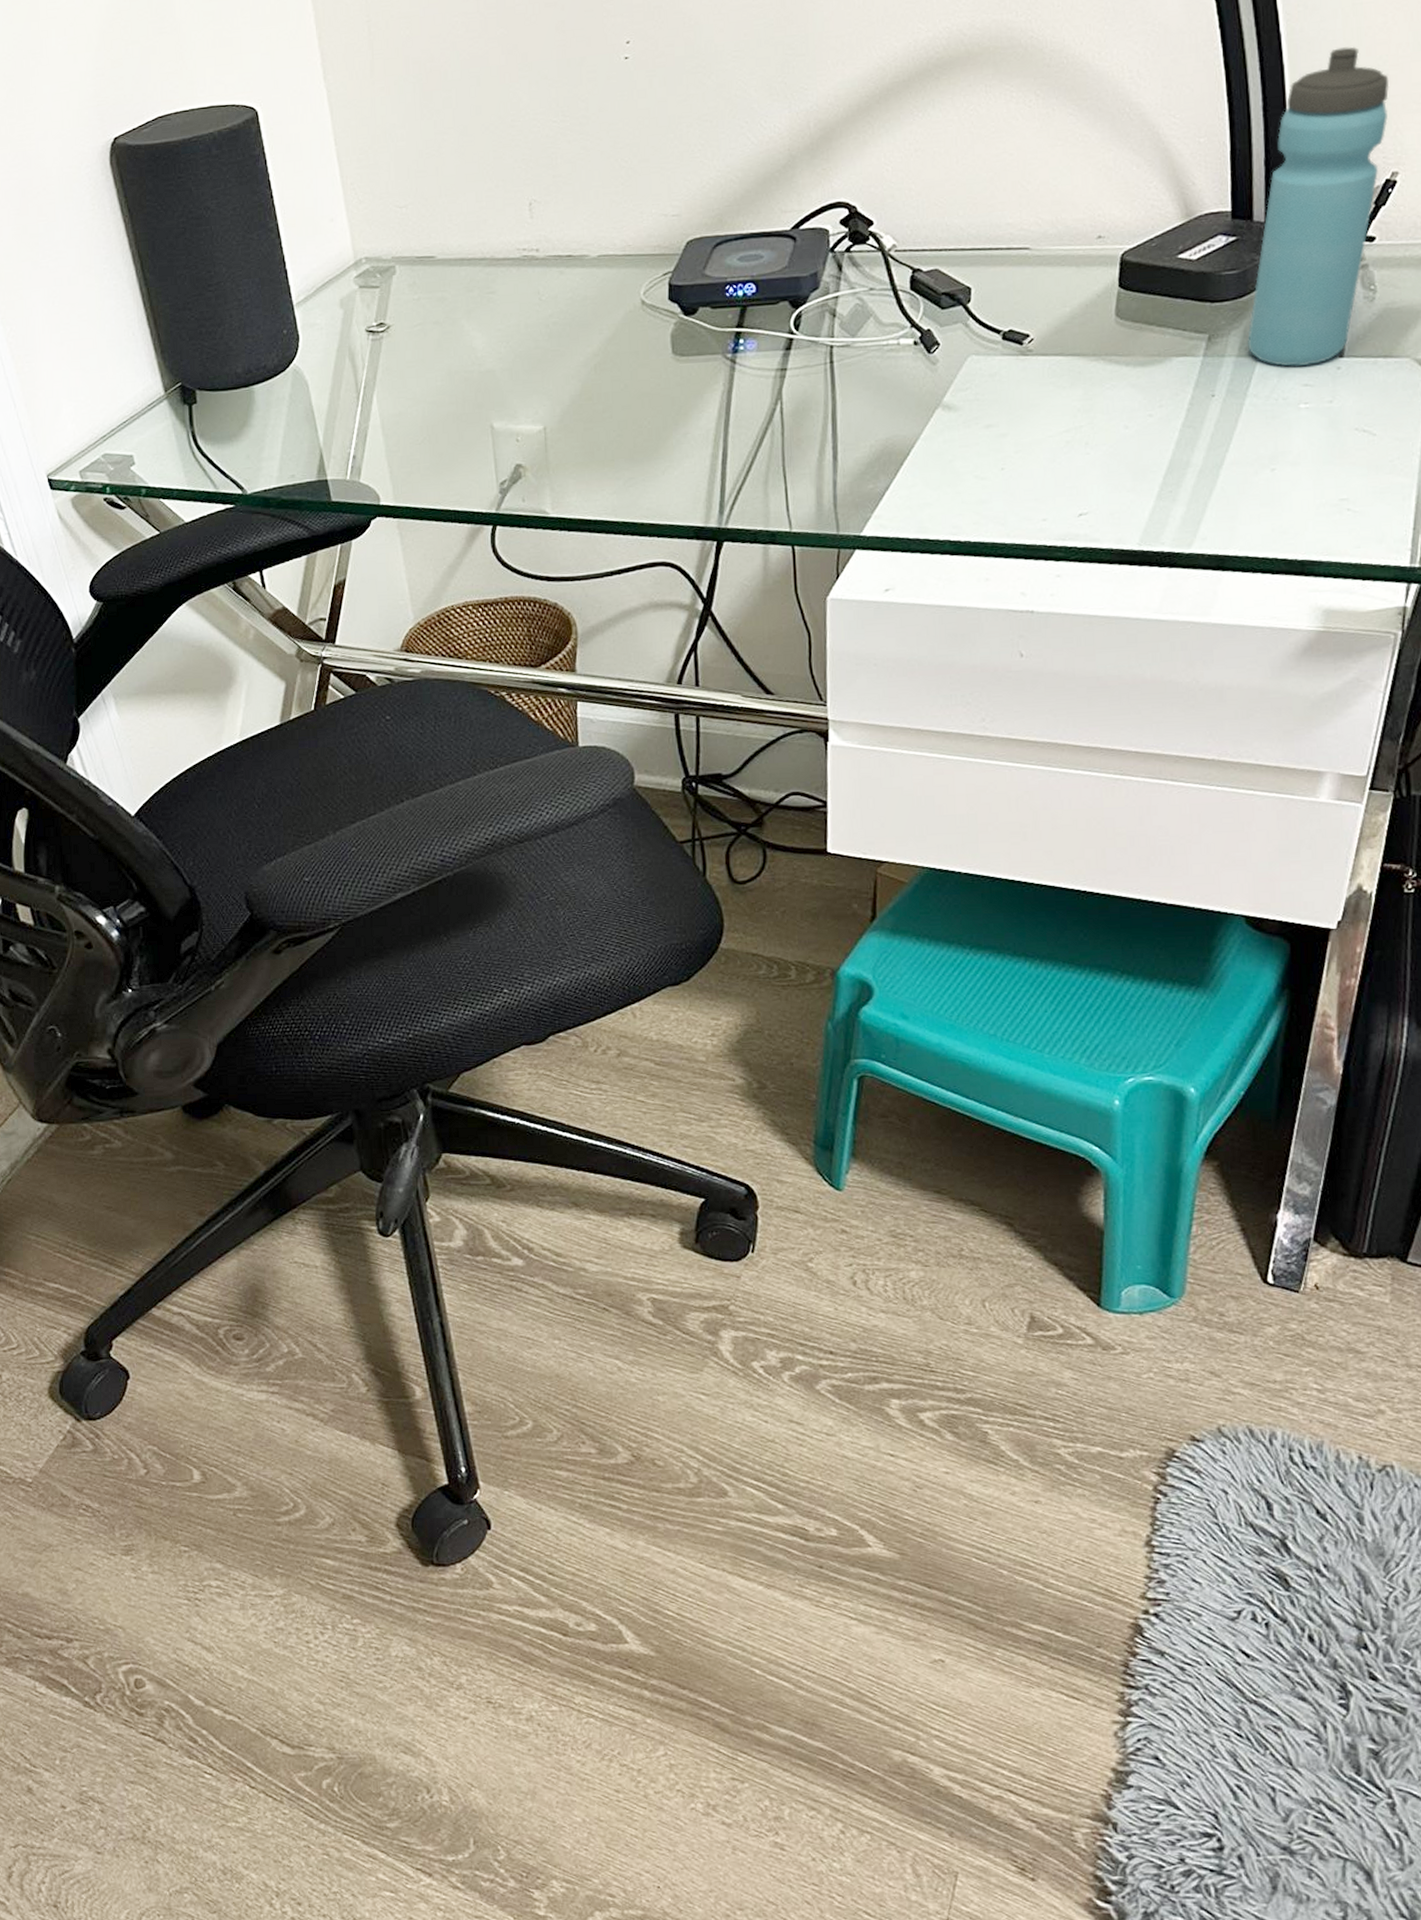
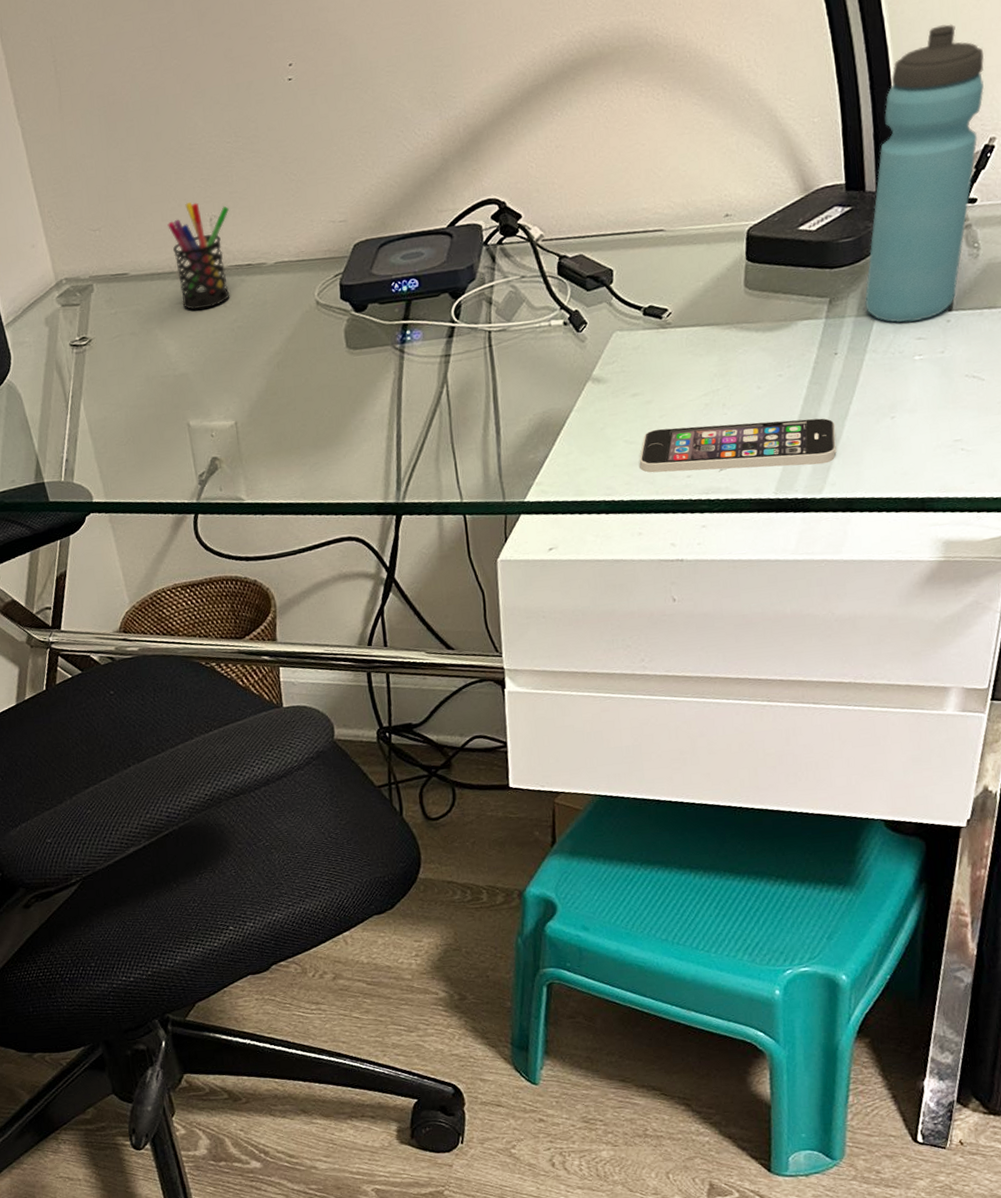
pen holder: none [482,183,552,301] -> present [167,201,230,310]
smartphone: none [990,465,1209,517] -> present [639,418,837,473]

